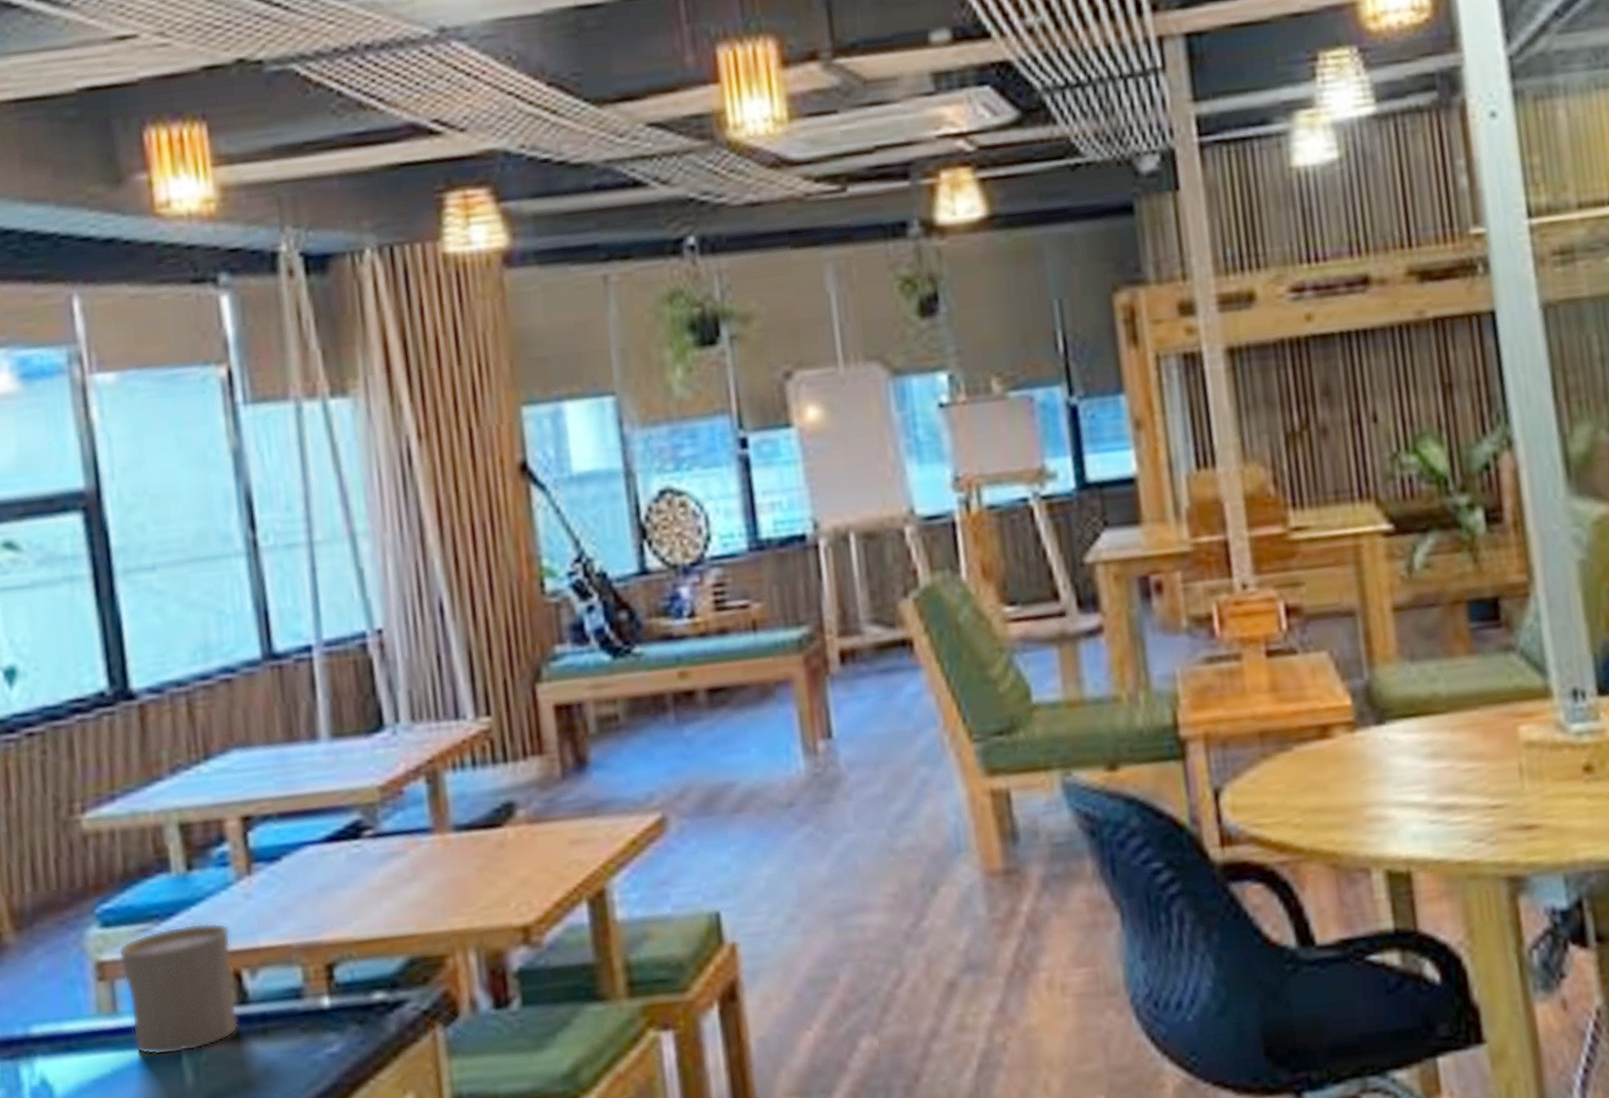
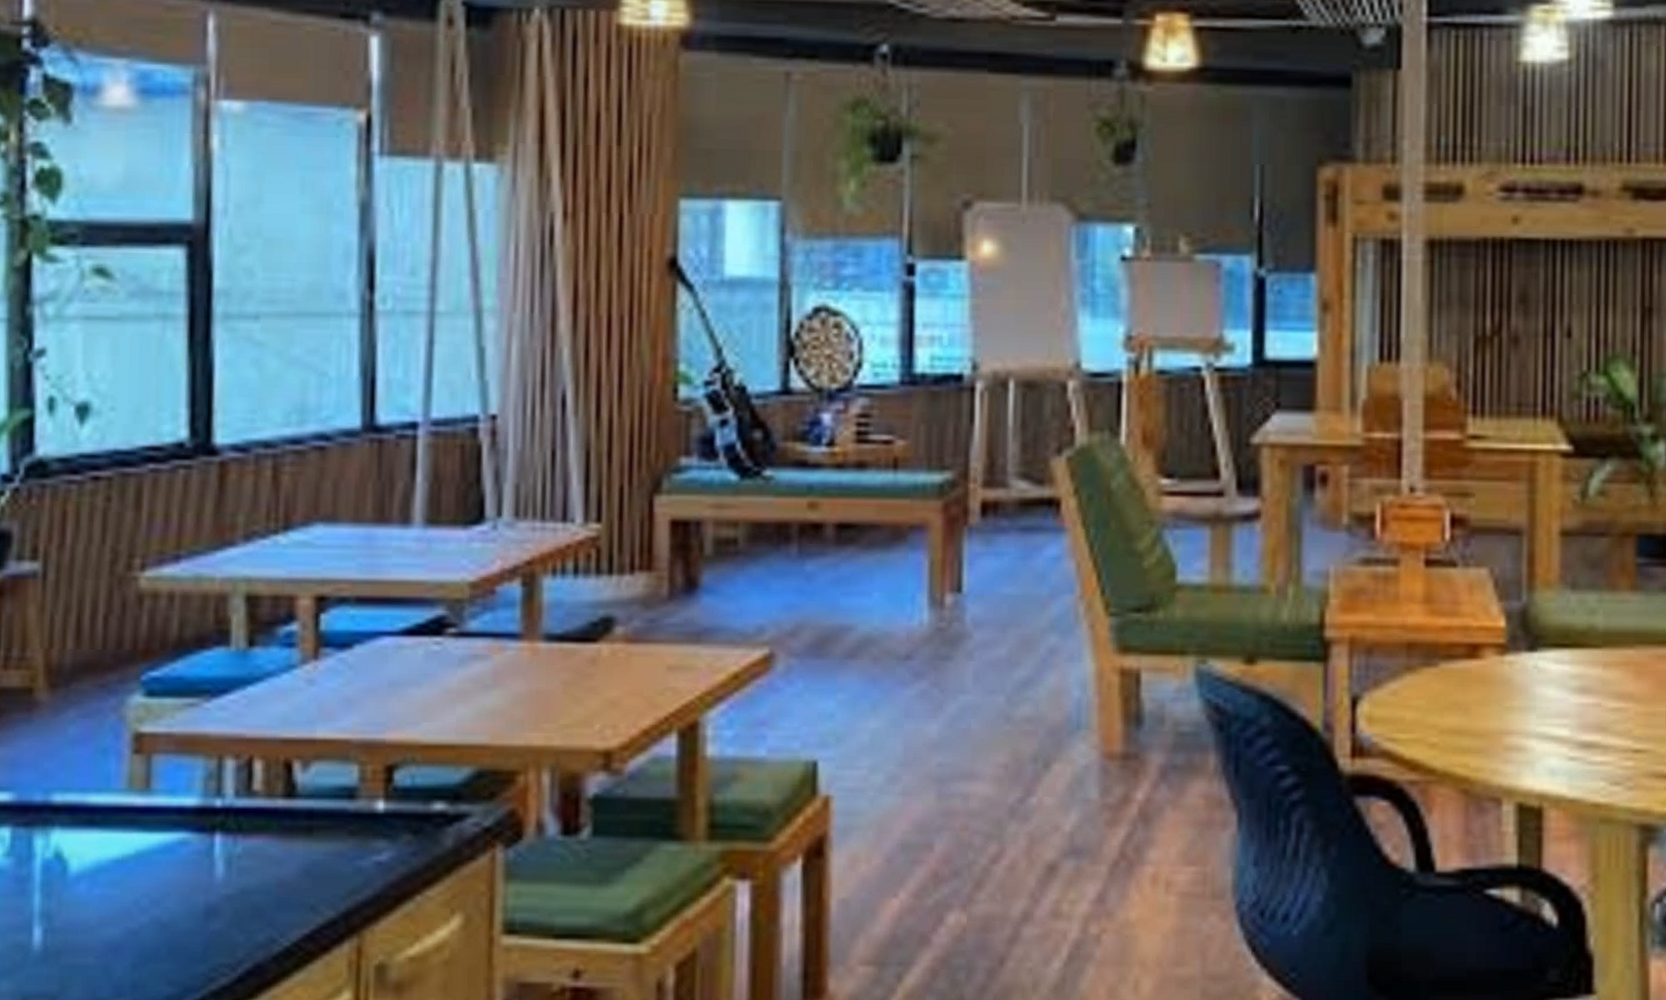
cup: present [118,922,238,1056] -> none [160,704,286,842]

